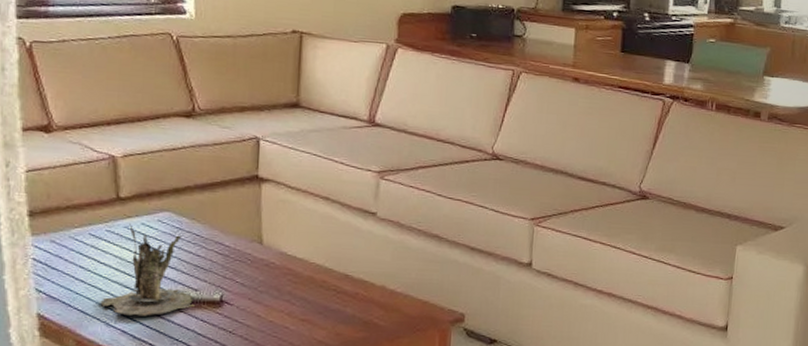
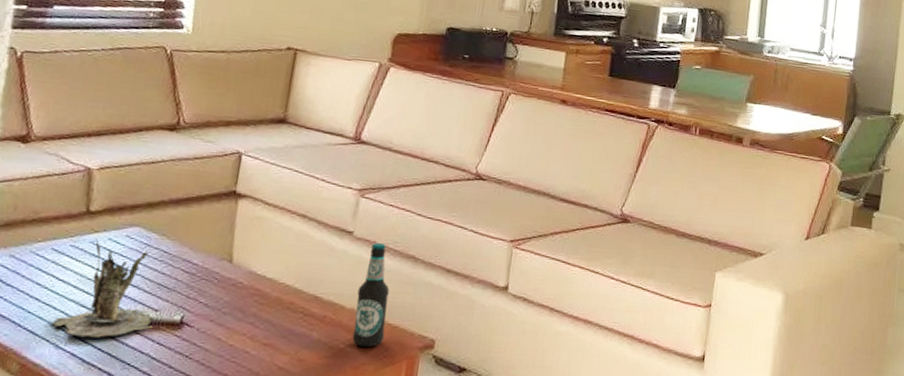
bottle: none [385,223,417,322] -> present [352,243,389,347]

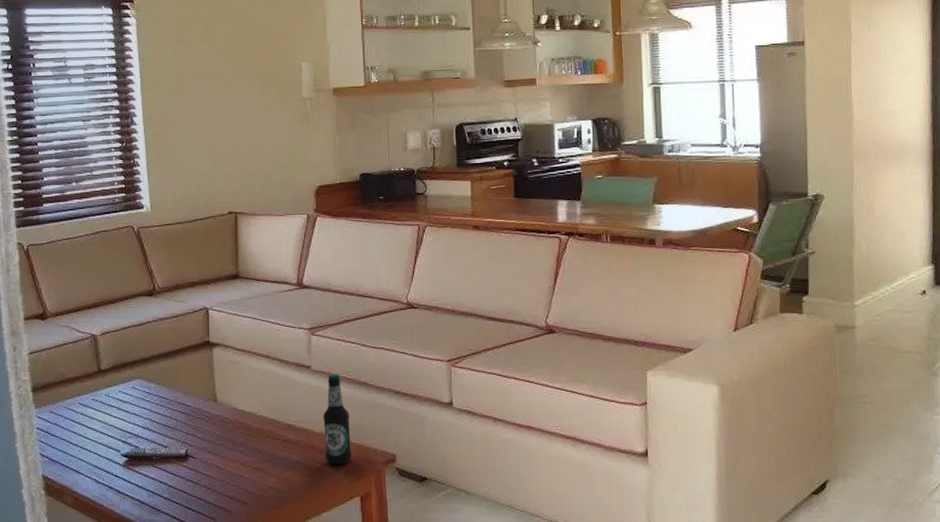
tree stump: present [50,238,153,338] -> none [89,391,165,473]

